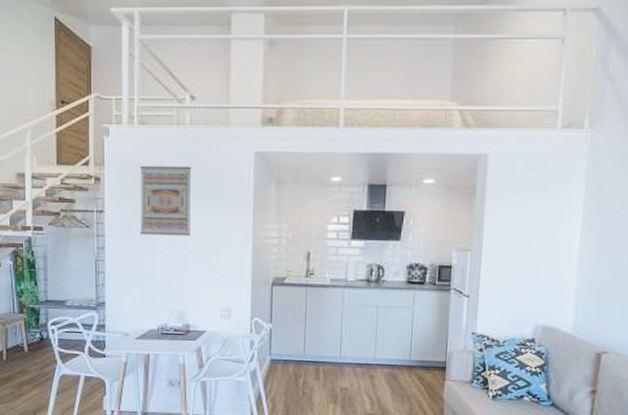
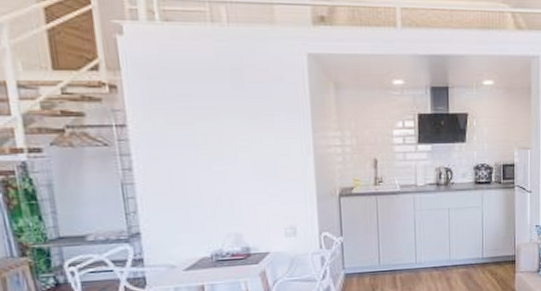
wall art: present [140,165,192,236] -> none [168,69,240,151]

